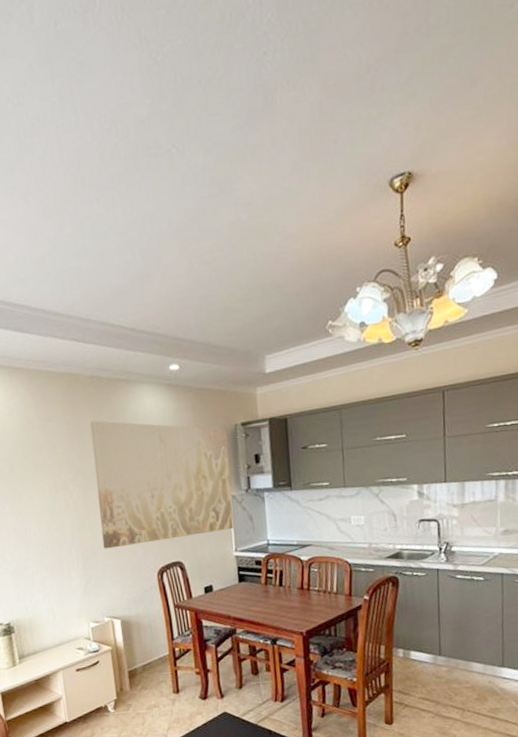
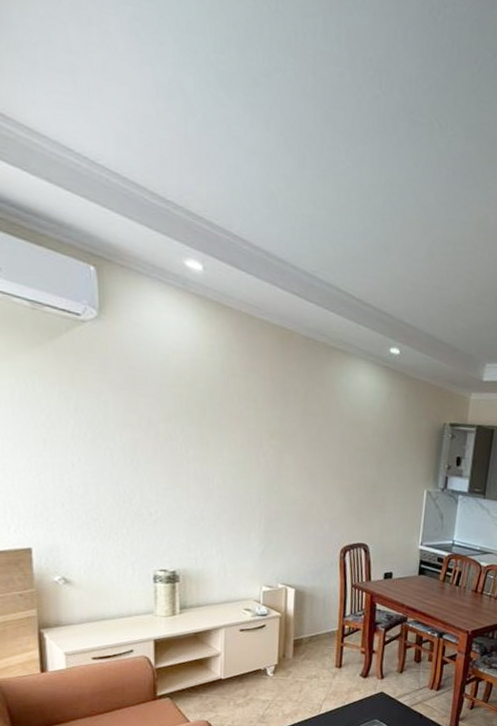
wall art: present [89,420,234,549] -> none [290,383,435,524]

